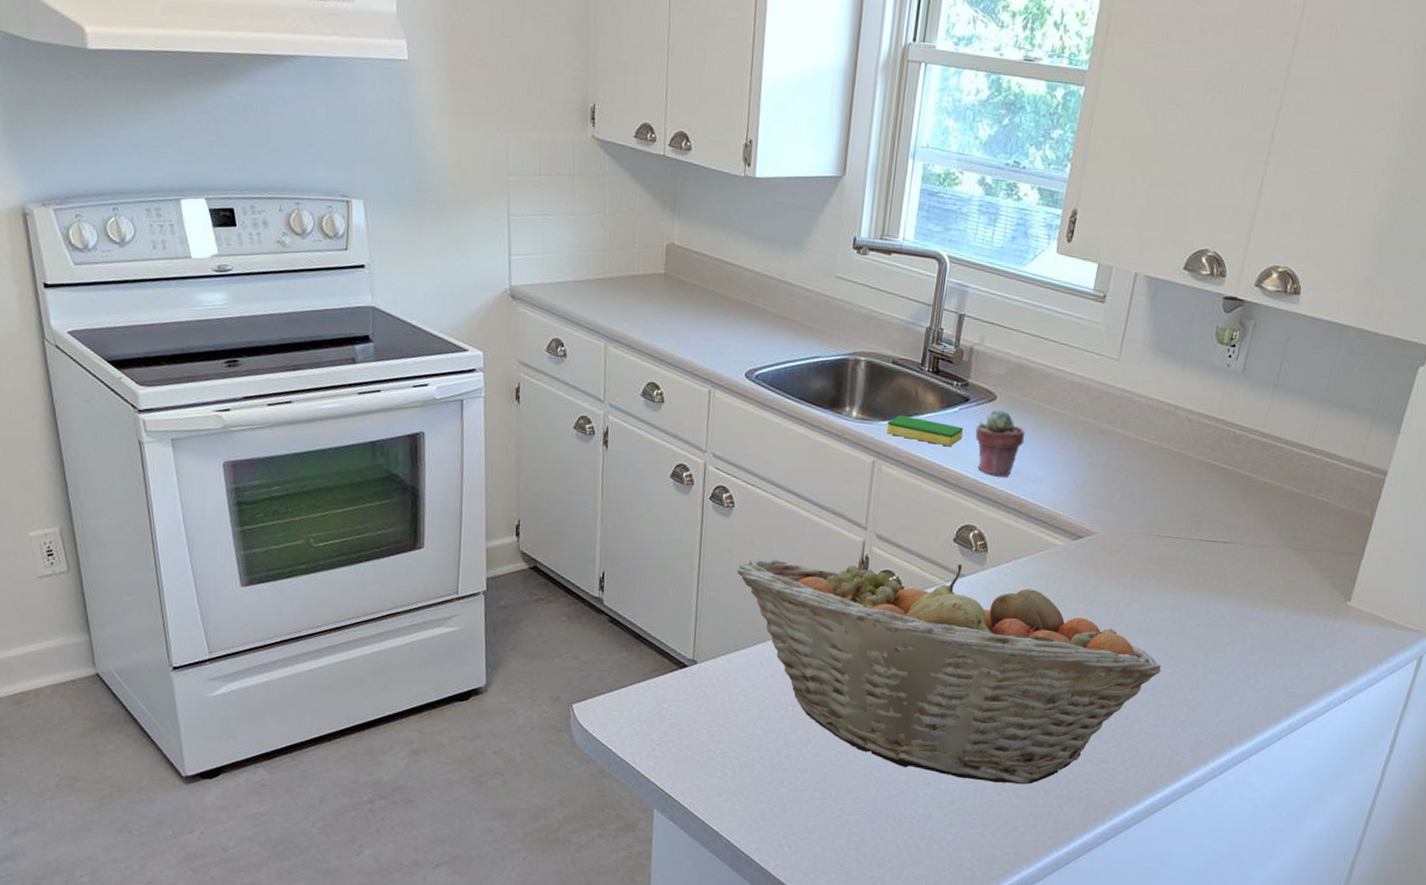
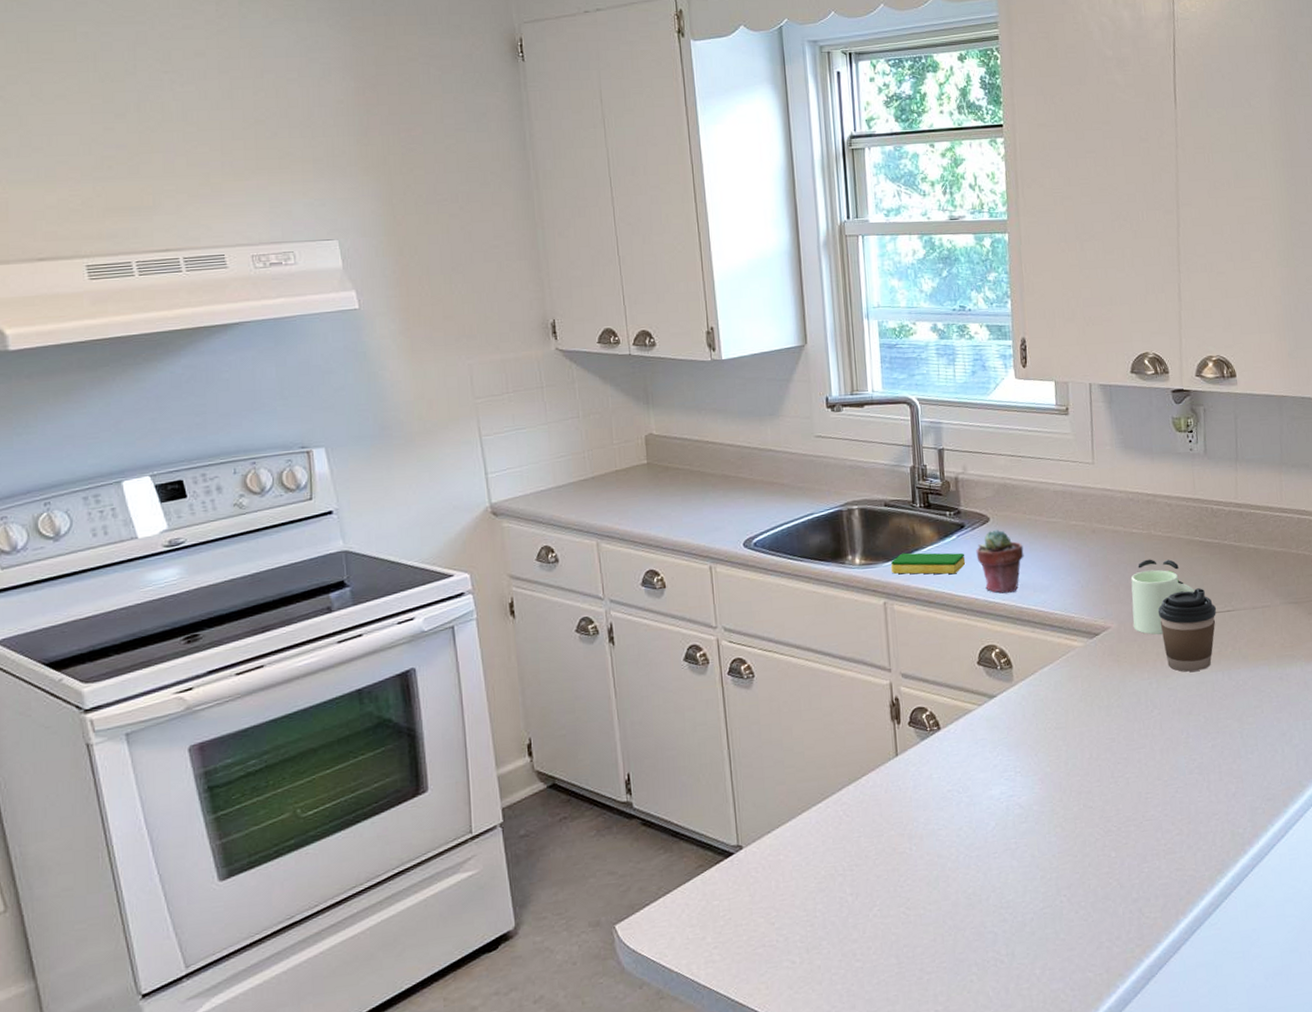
fruit basket: present [737,559,1162,785] -> none [768,685,1202,908]
mug: none [1120,472,1195,552] -> present [1131,559,1195,635]
coffee cup: none [1146,511,1213,596] -> present [1157,588,1217,672]

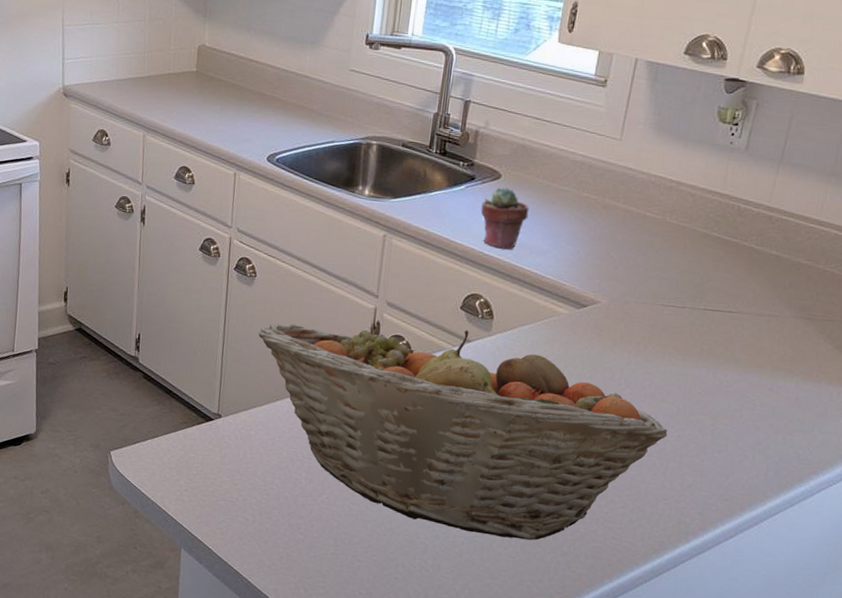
fruit basket: none [768,685,1202,908] -> present [258,323,668,541]
dish sponge: present [891,552,966,575] -> none [397,193,470,222]
mug: present [1131,559,1195,635] -> none [624,244,699,321]
coffee cup: present [1157,588,1217,672] -> none [651,282,718,363]

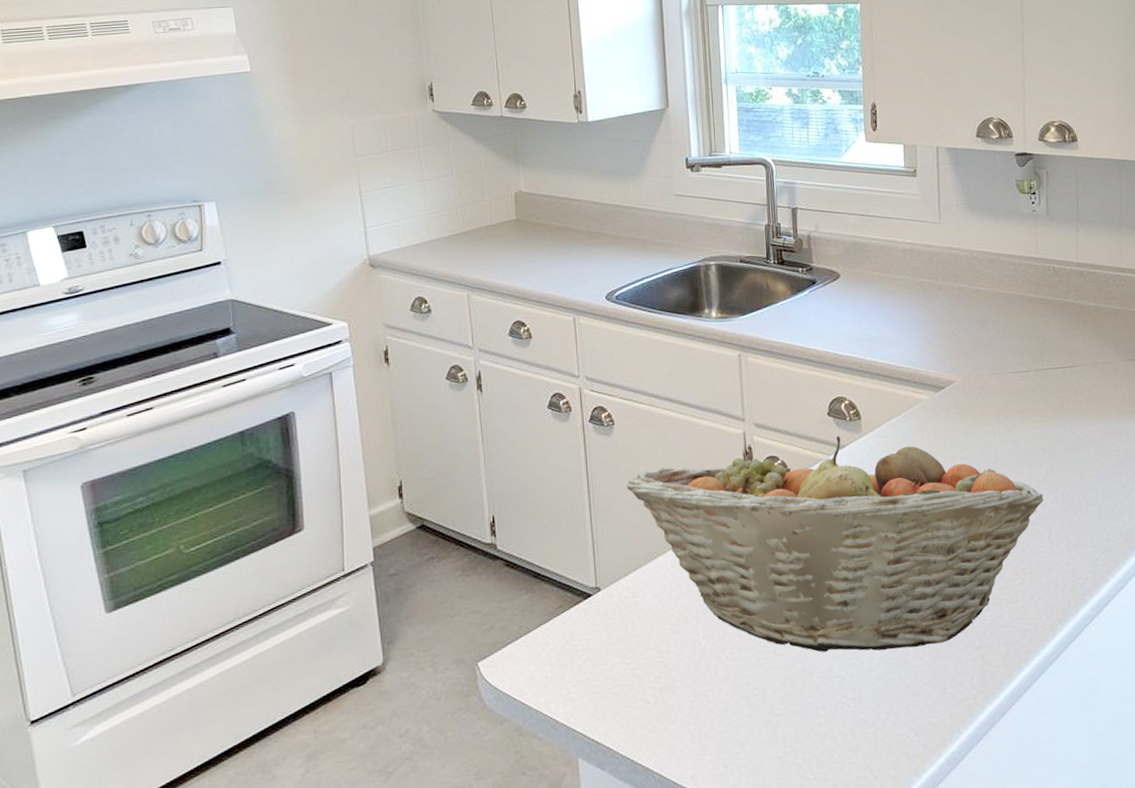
potted succulent: present [480,187,529,250] -> none [827,285,873,348]

